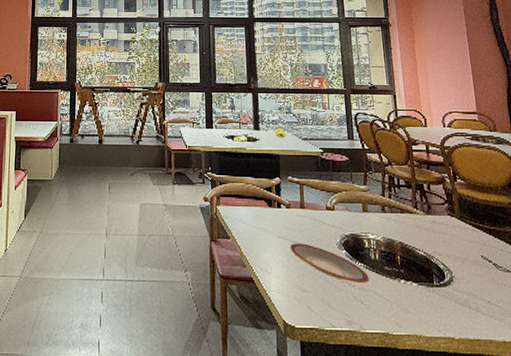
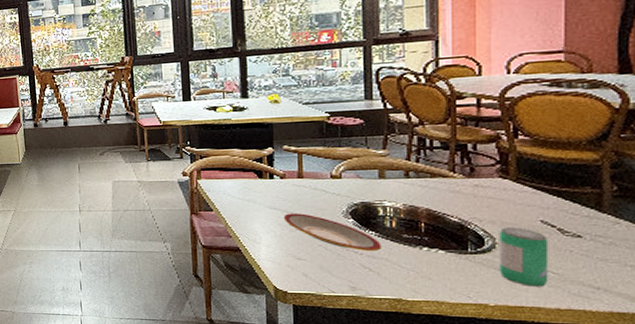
beverage can: none [454,262,494,320] -> present [499,227,549,287]

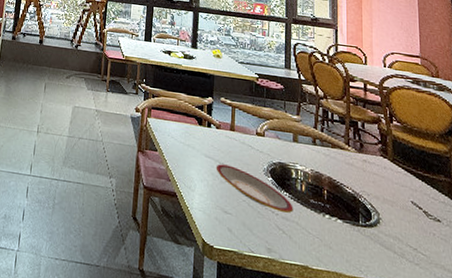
beverage can: present [499,227,549,287] -> none [382,204,419,268]

